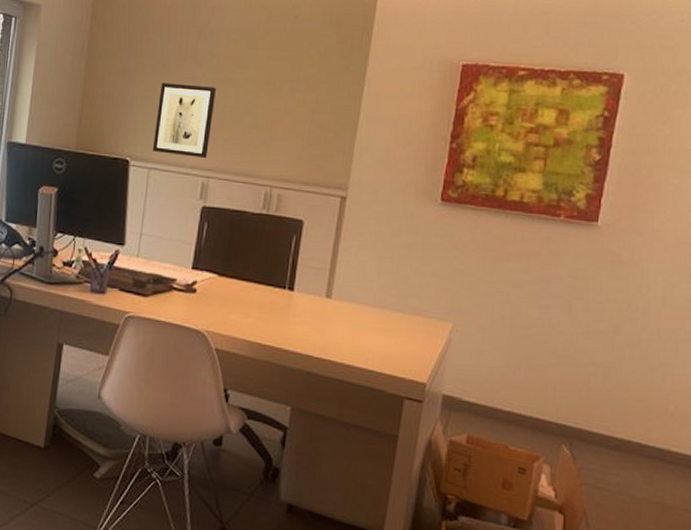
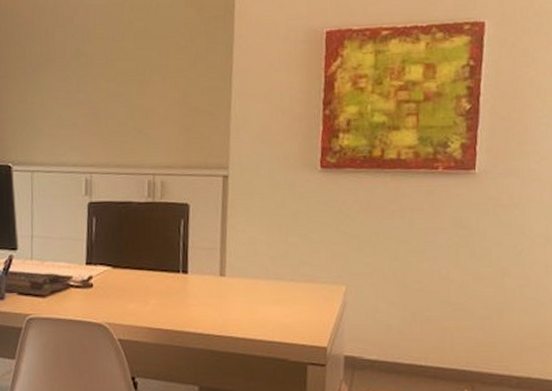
wall art: present [153,82,216,158] -> none [32,83,88,155]

